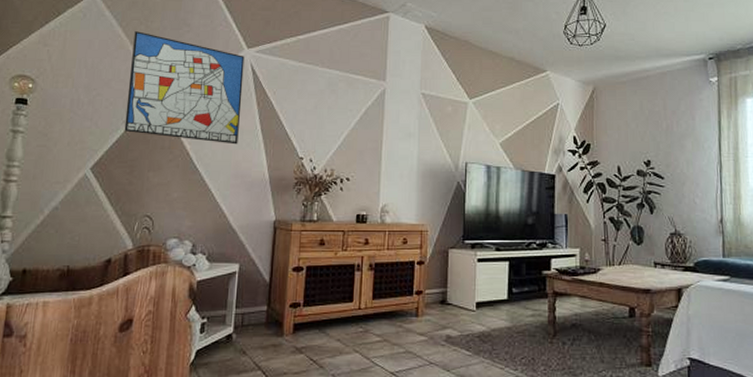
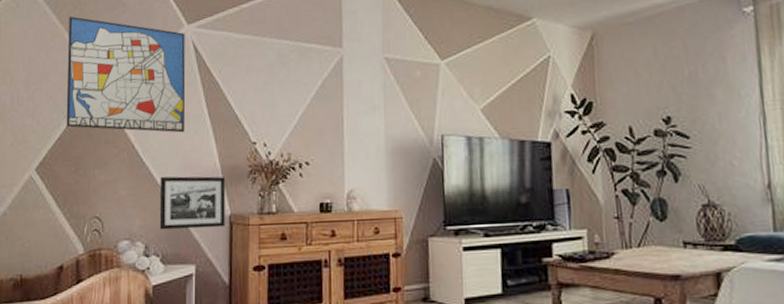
picture frame: none [207,182,273,231] -> present [159,176,226,230]

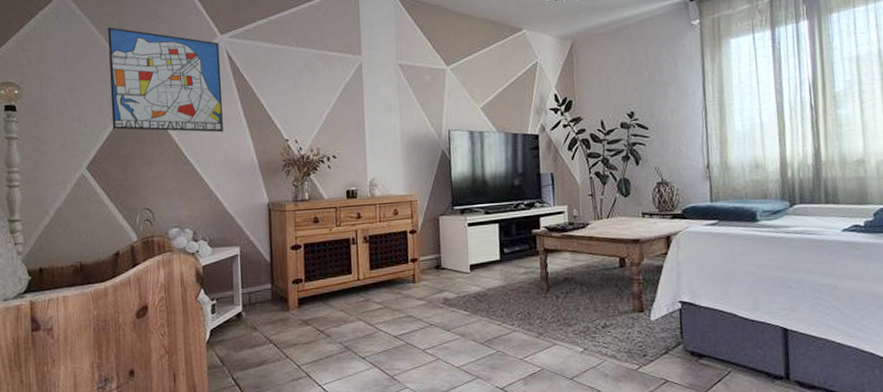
picture frame: present [159,176,226,230] -> none [204,170,265,218]

